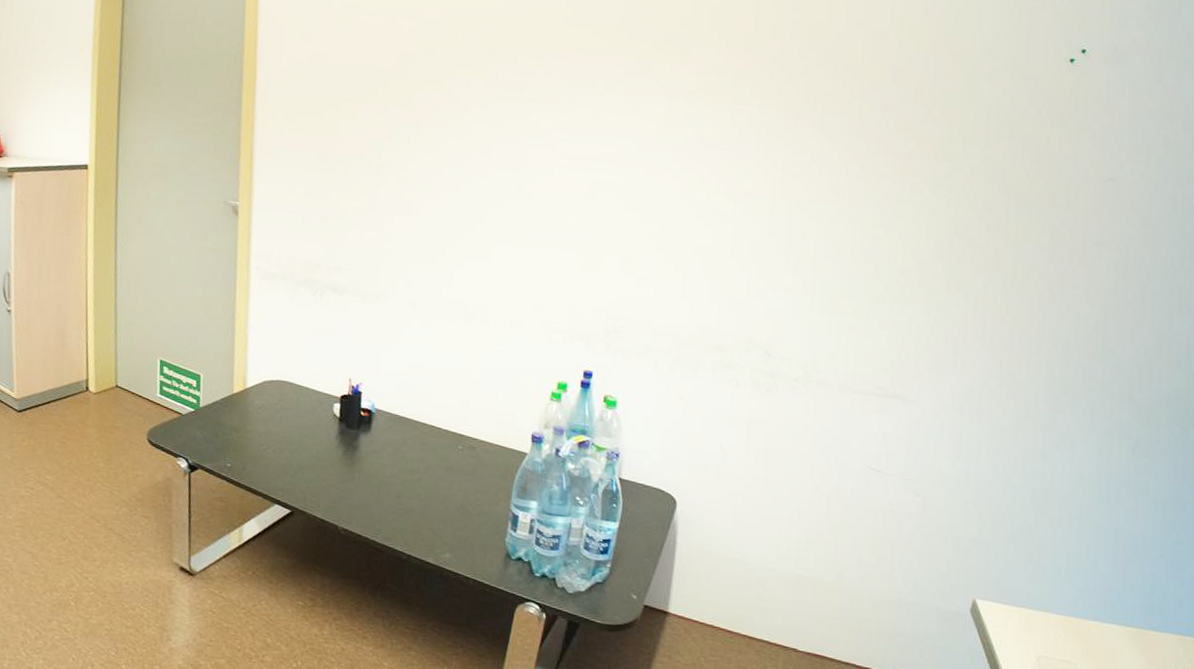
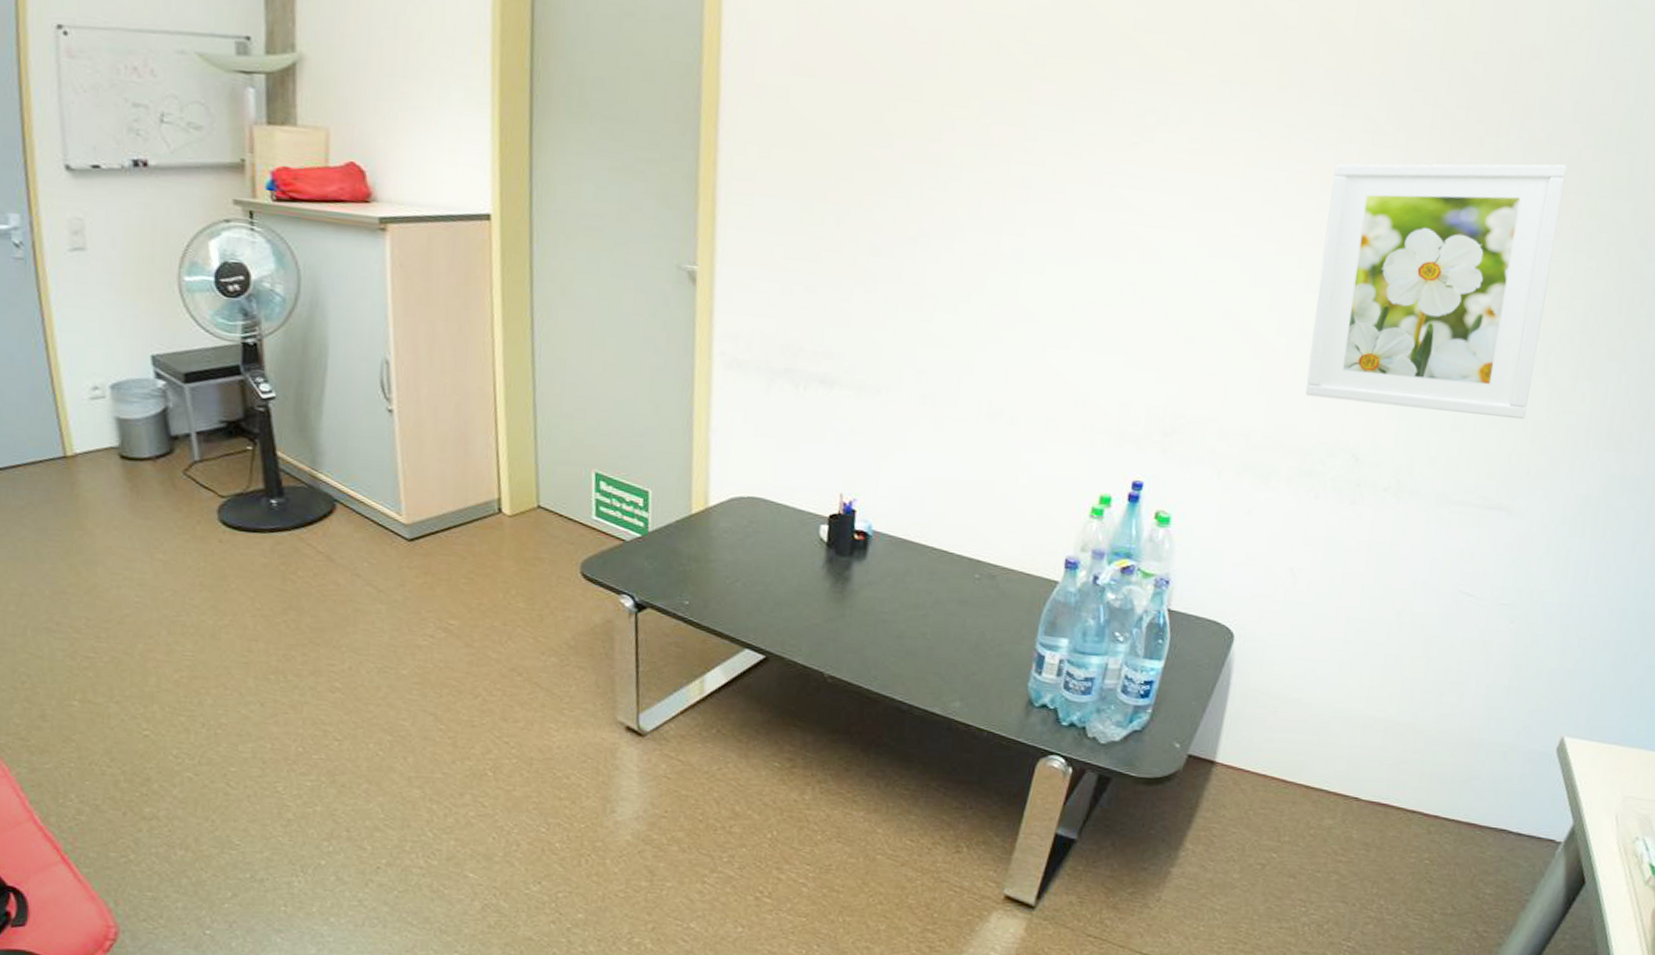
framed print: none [721,118,921,323] -> present [1305,163,1568,420]

